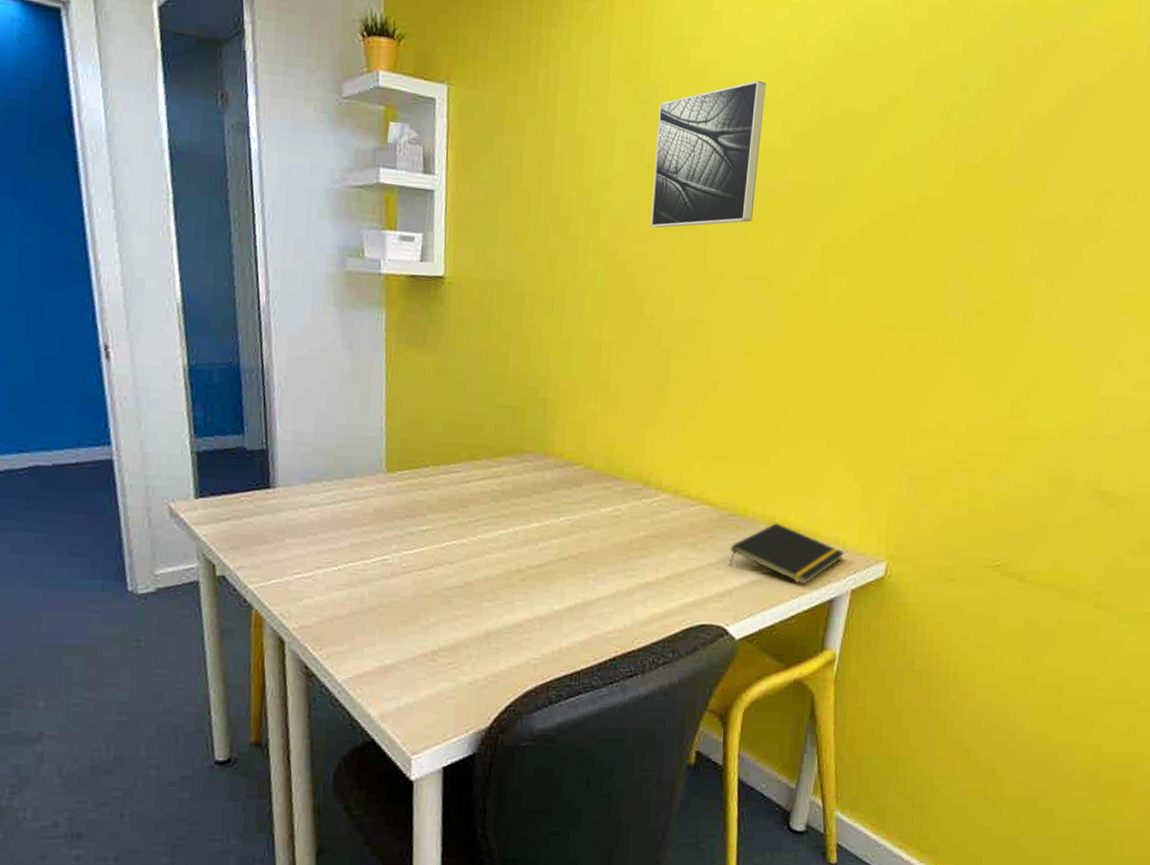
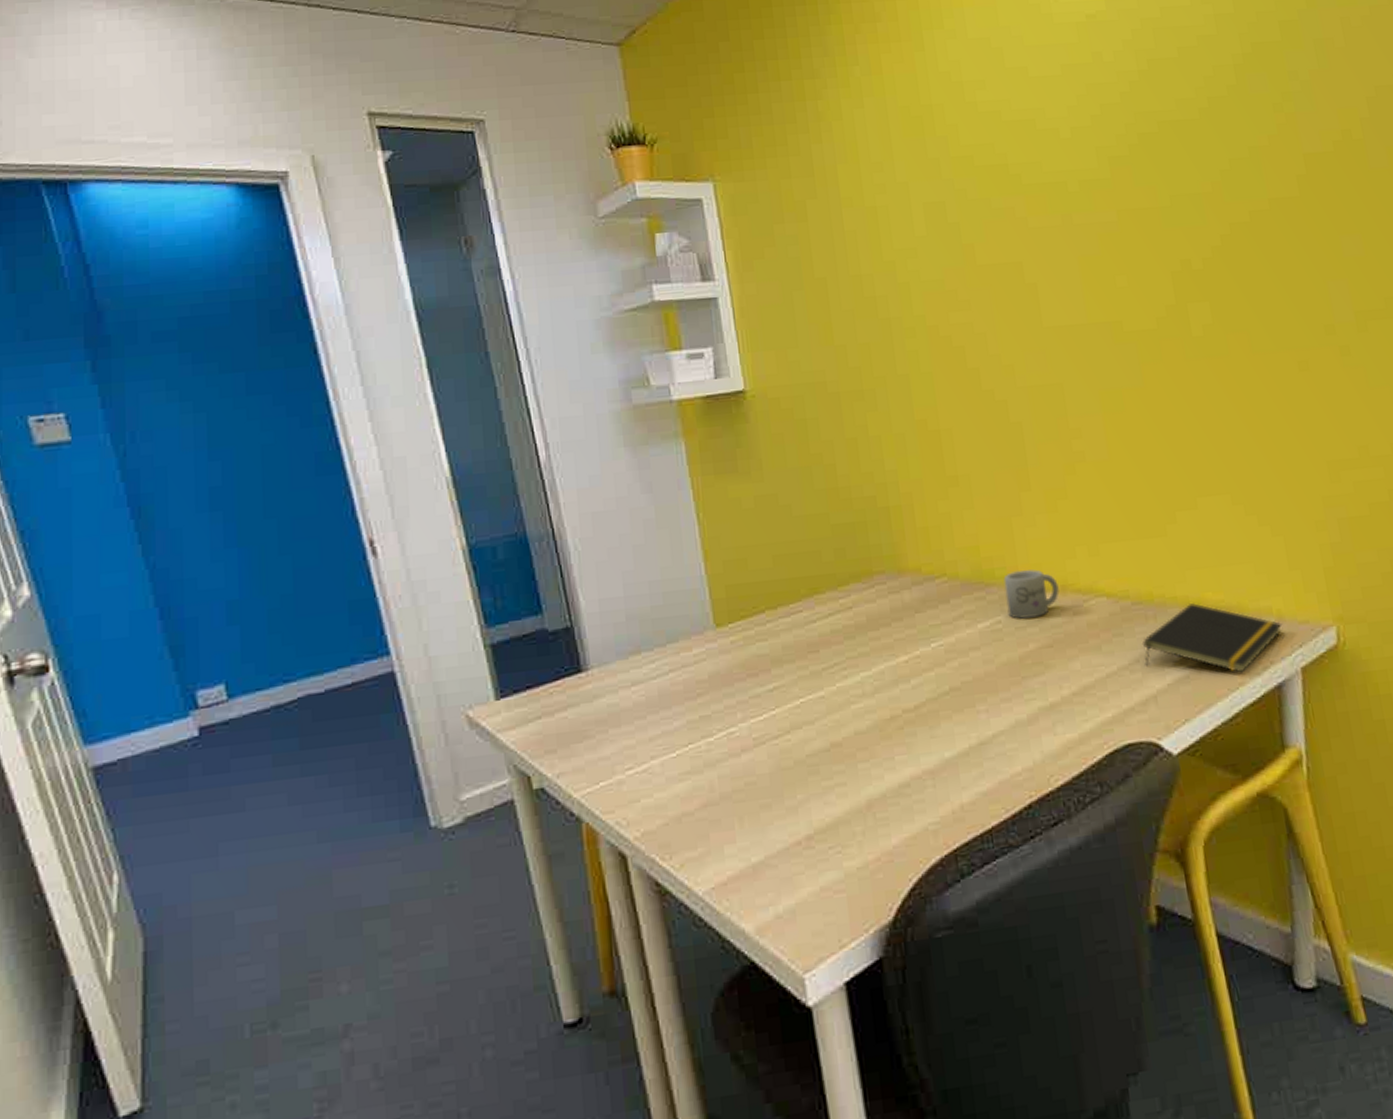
mug: none [627,470,673,512] -> present [1003,569,1060,619]
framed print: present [651,80,766,228] -> none [952,110,1085,291]

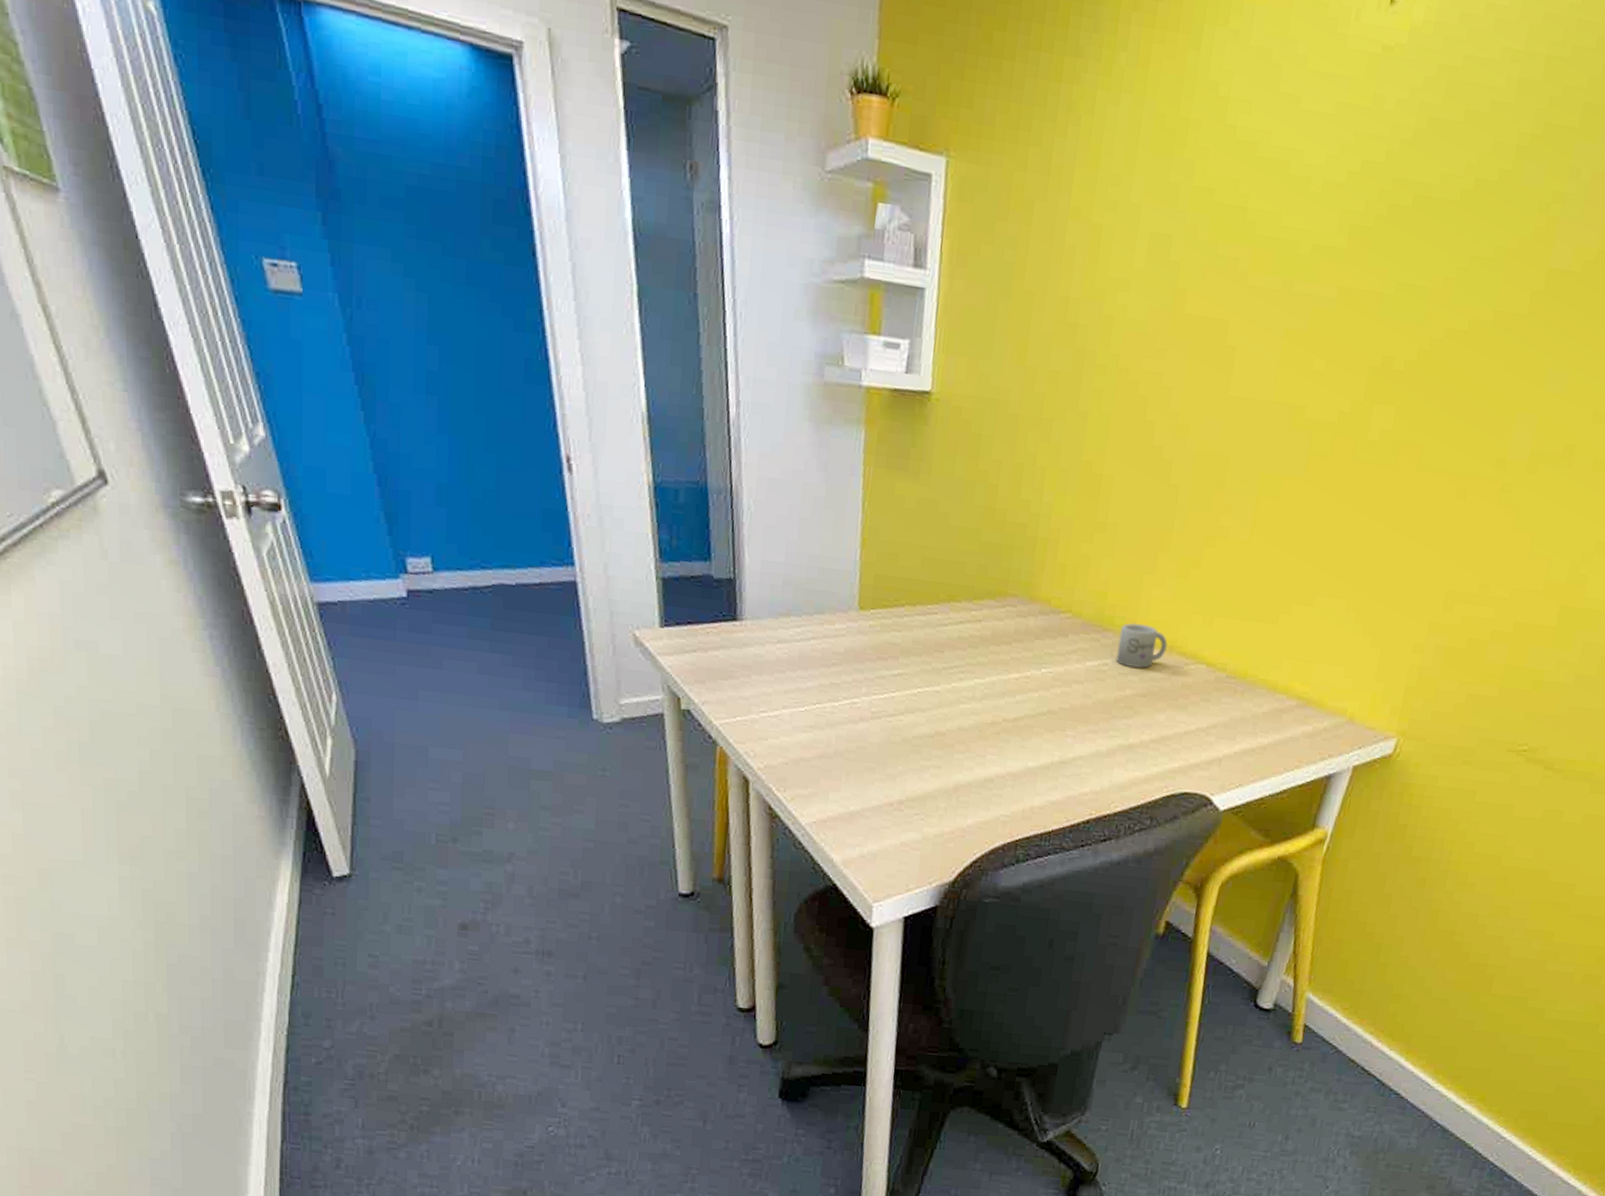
notepad: present [1141,603,1283,673] -> none [1220,689,1351,758]

